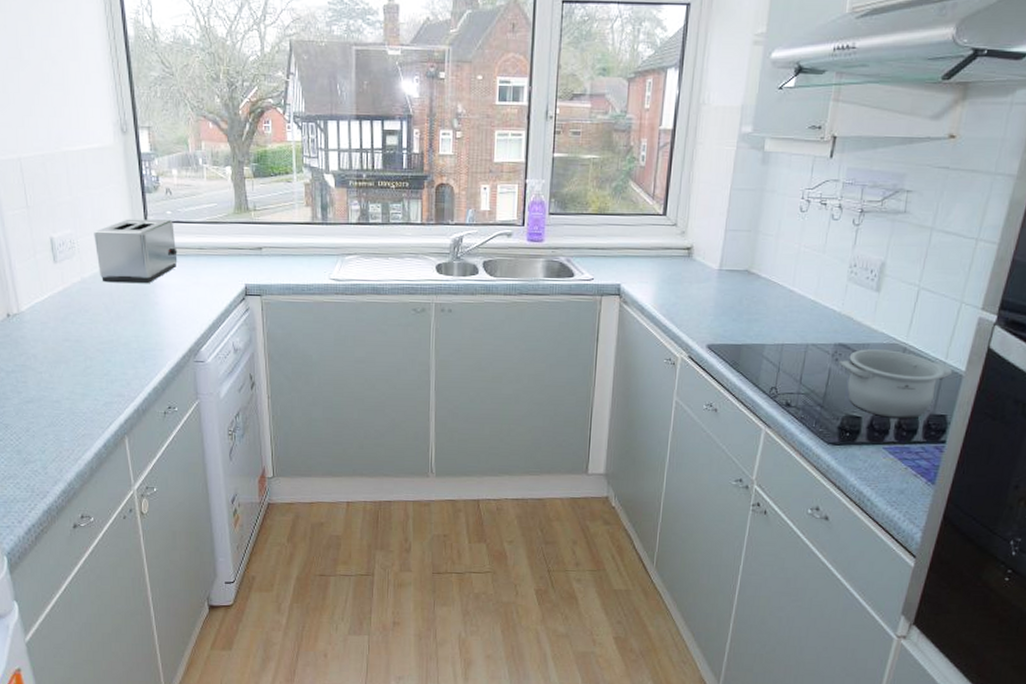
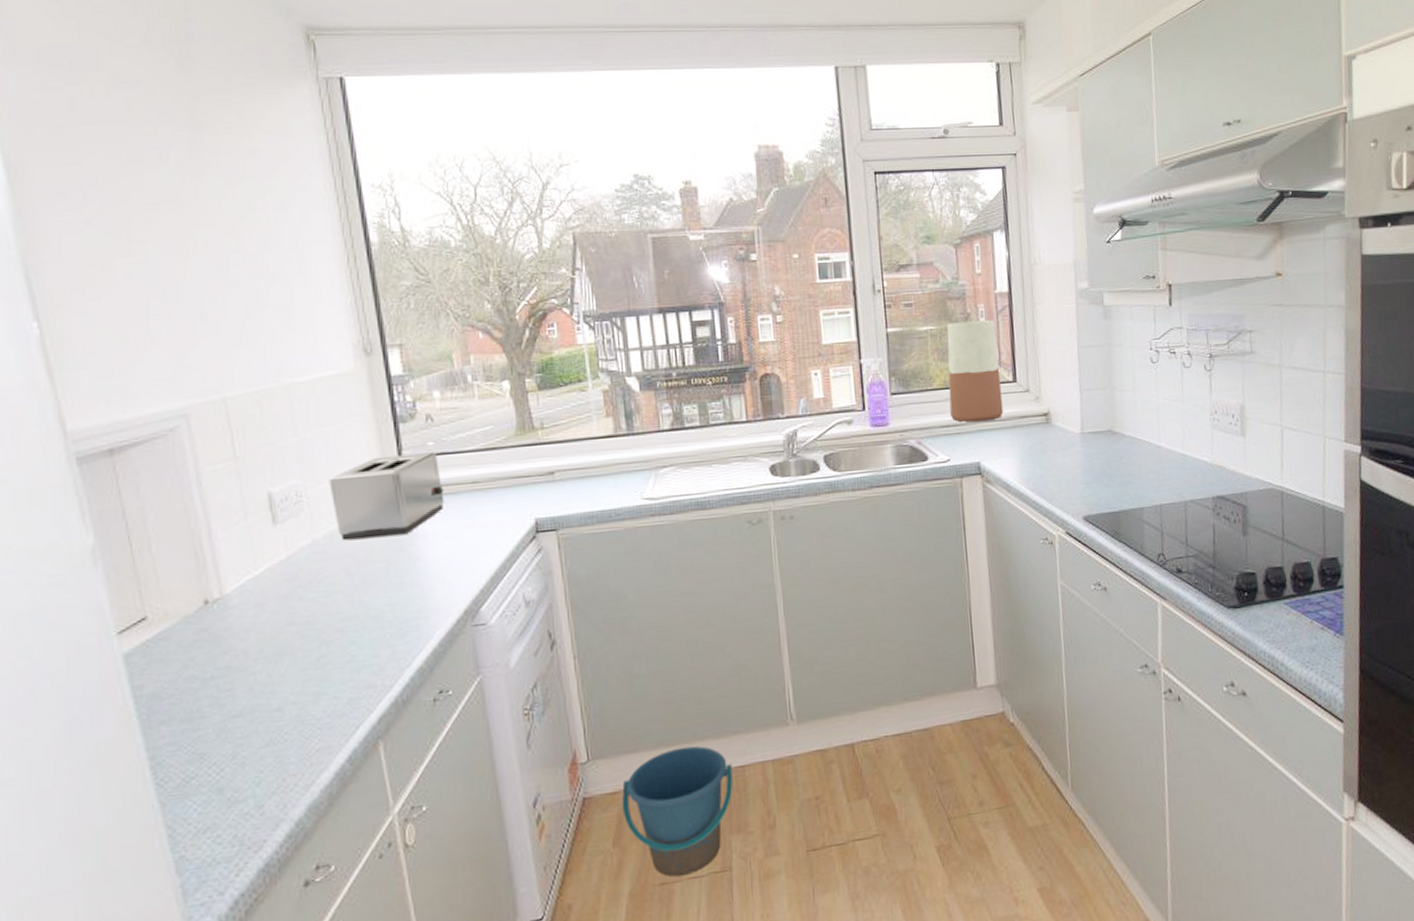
bucket: none [296,479,382,572] -> present [621,746,734,877]
vase: none [600,154,654,248] -> present [947,320,1004,422]
cooking pot: present [839,349,953,420] -> none [1221,496,1333,570]

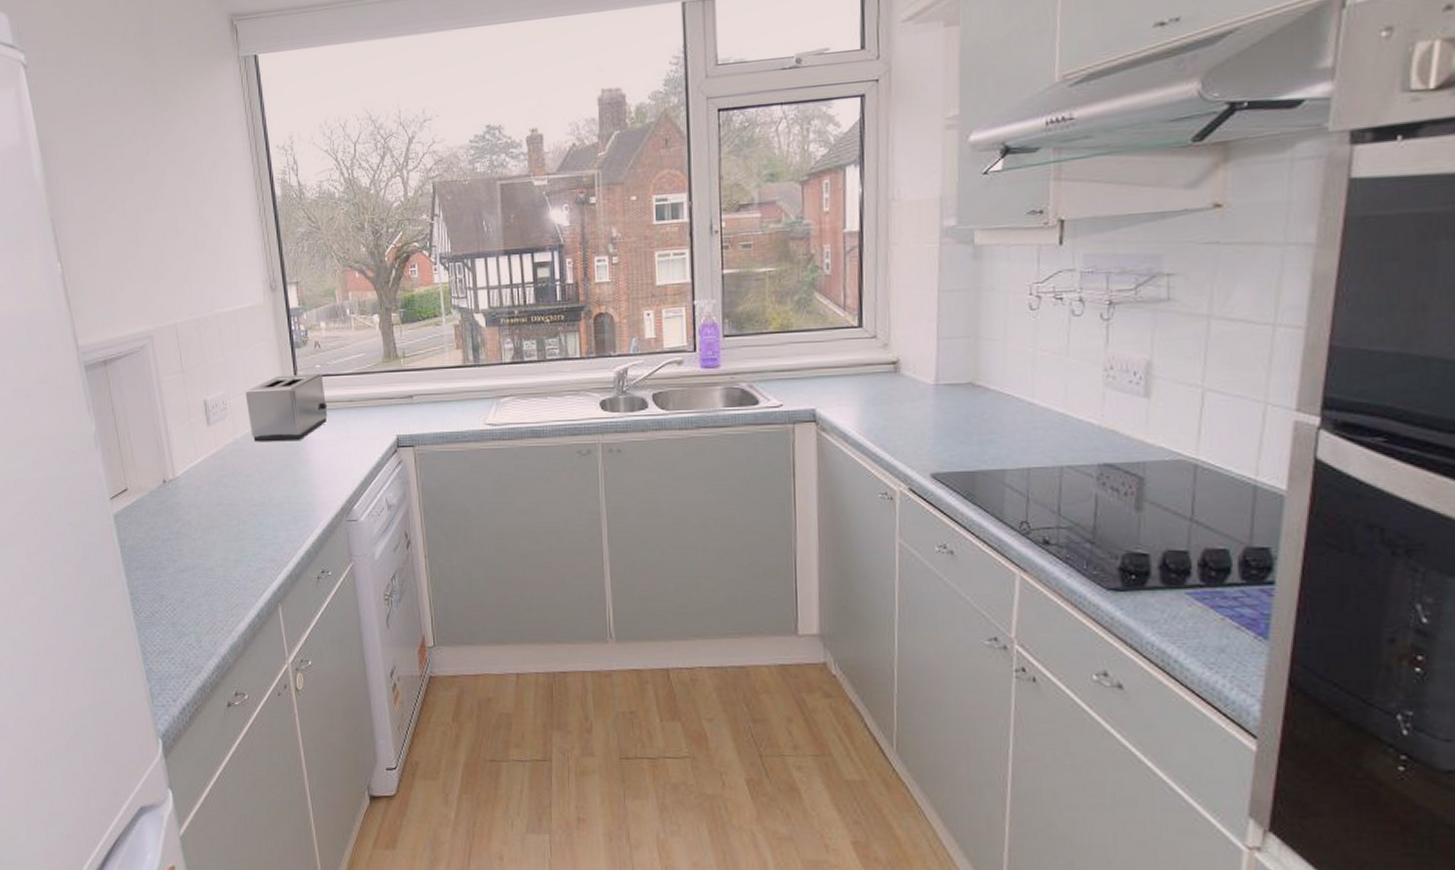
bucket: present [621,746,734,877] -> none [460,647,556,757]
vase: present [947,320,1004,422] -> none [785,261,846,368]

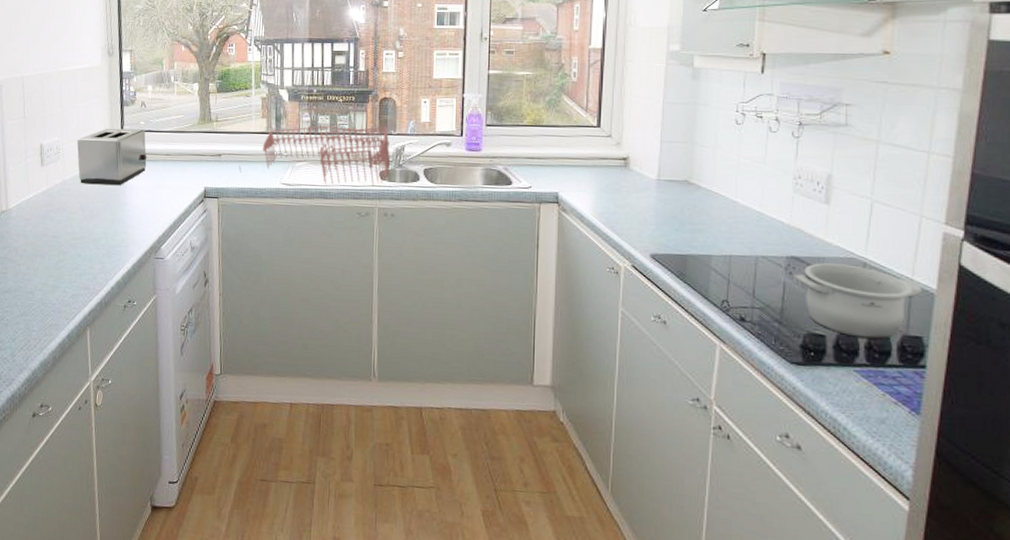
dish rack: none [435,347,612,421] -> present [239,125,390,187]
cooking pot: none [1107,468,1269,556] -> present [794,263,923,340]

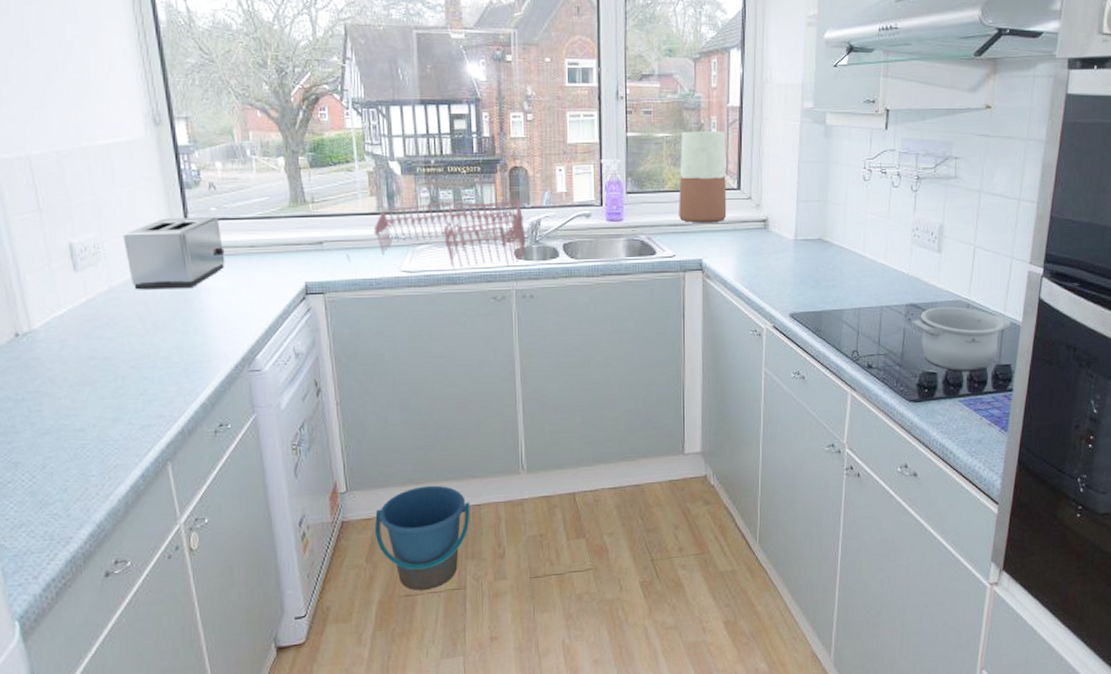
bucket: none [240,379,324,479] -> present [374,485,471,591]
vase: none [536,70,586,158] -> present [679,131,727,223]

